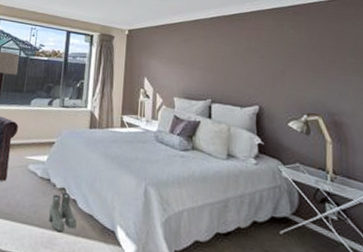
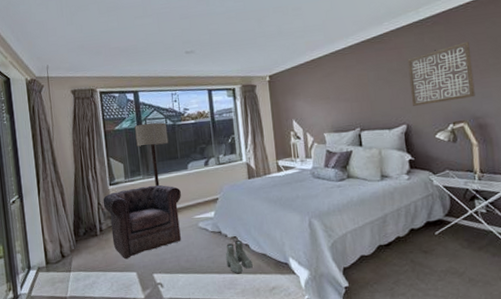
wall art: none [266,36,332,92] -> present [407,41,475,106]

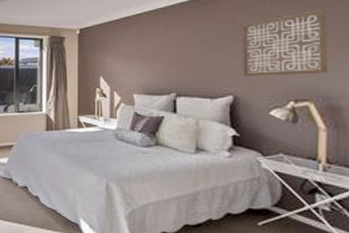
boots: present [225,239,253,273] -> none [13,190,40,224]

